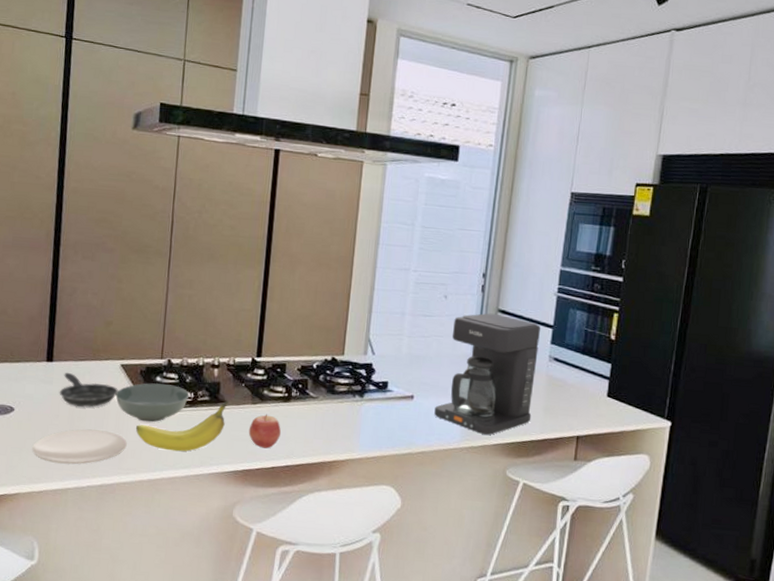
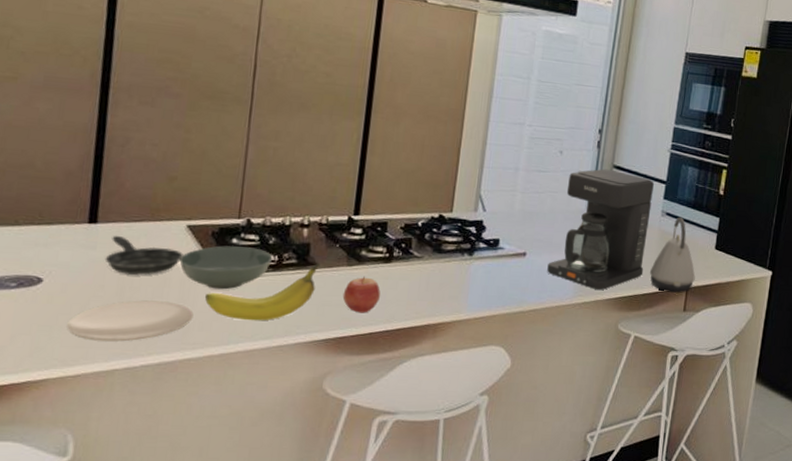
kettle: none [537,362,586,441] -> present [649,217,696,293]

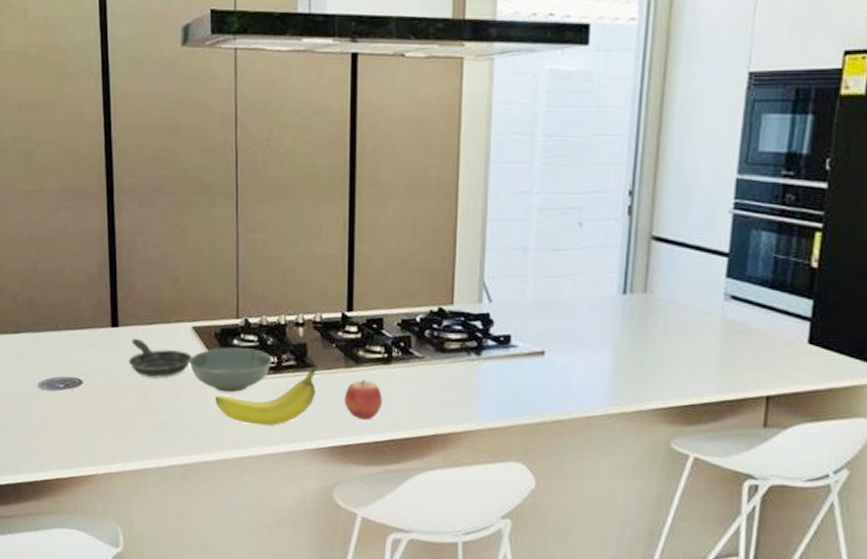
plate: present [67,300,194,342] -> none [106,402,207,442]
coffee maker: present [547,168,654,290] -> none [572,241,711,397]
kettle: present [649,217,696,293] -> none [710,300,780,403]

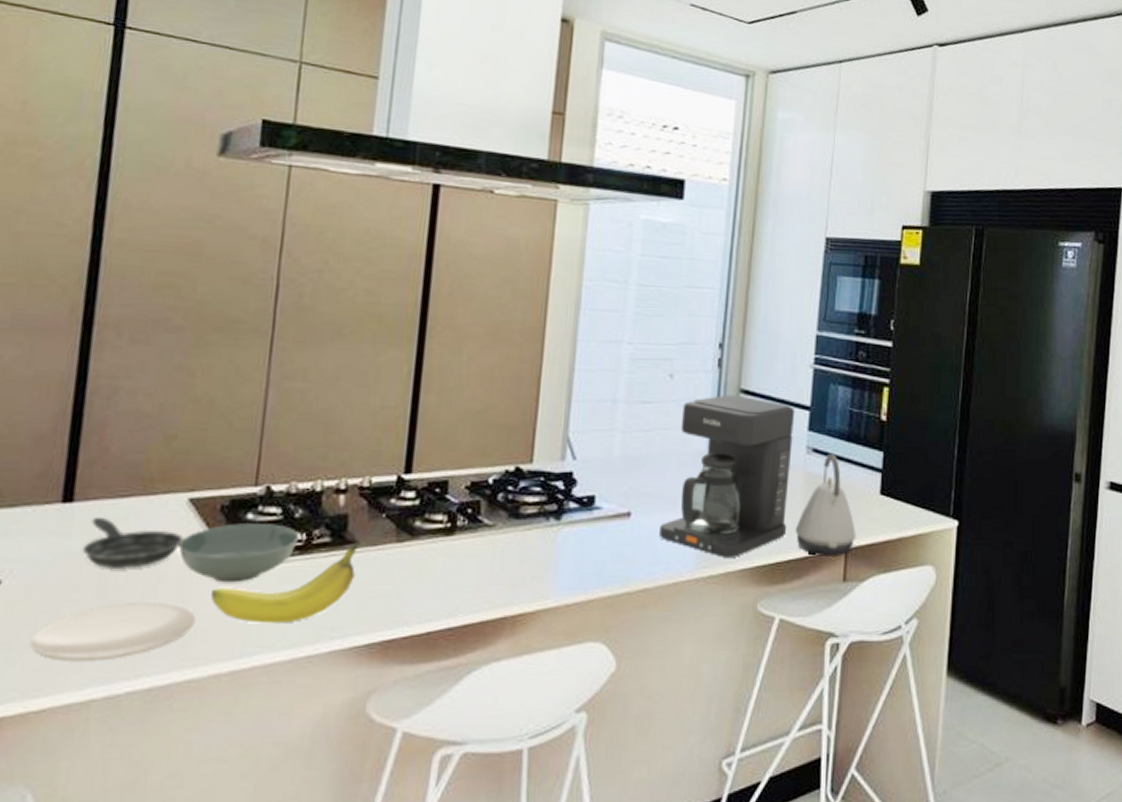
plate: none [106,402,207,442] -> present [30,603,196,662]
apple: present [344,379,383,420] -> none [391,555,442,606]
coffee maker: none [572,241,711,397] -> present [659,394,794,557]
kettle: none [710,300,780,403] -> present [794,453,856,557]

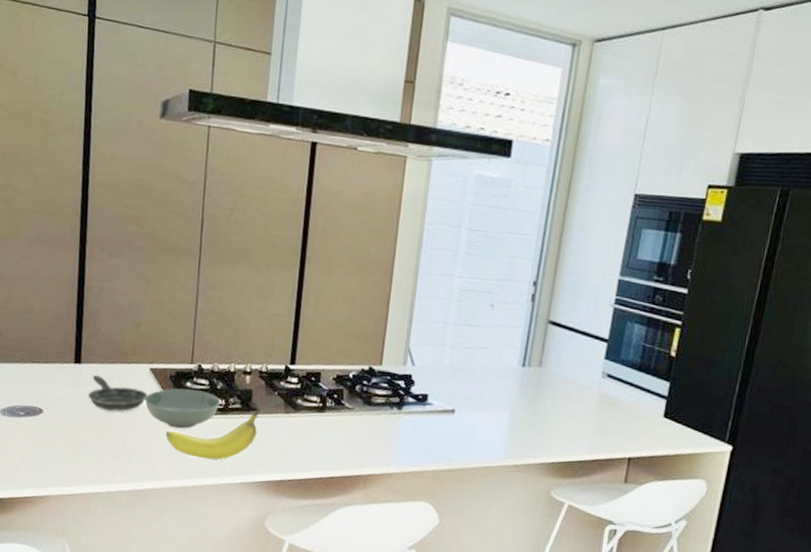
plate: present [30,603,196,662] -> none [62,433,157,469]
coffee maker: present [659,394,794,557] -> none [476,324,594,453]
kettle: present [794,453,856,557] -> none [586,379,640,463]

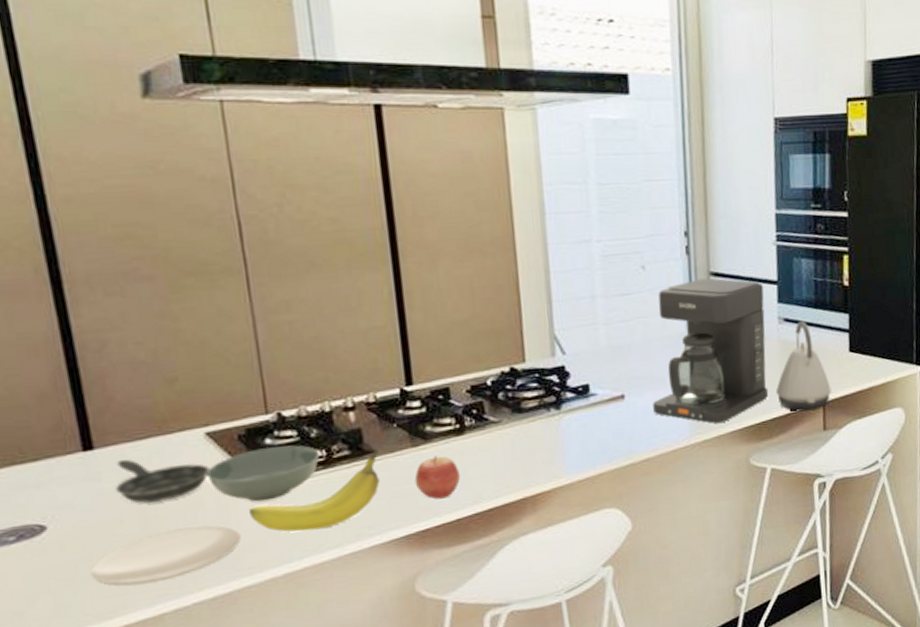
plate: none [62,433,157,469] -> present [90,525,241,587]
apple: none [281,424,316,460] -> present [414,455,461,499]
coffee maker: none [476,324,594,453] -> present [653,278,769,424]
kettle: none [586,379,640,463] -> present [775,320,831,412]

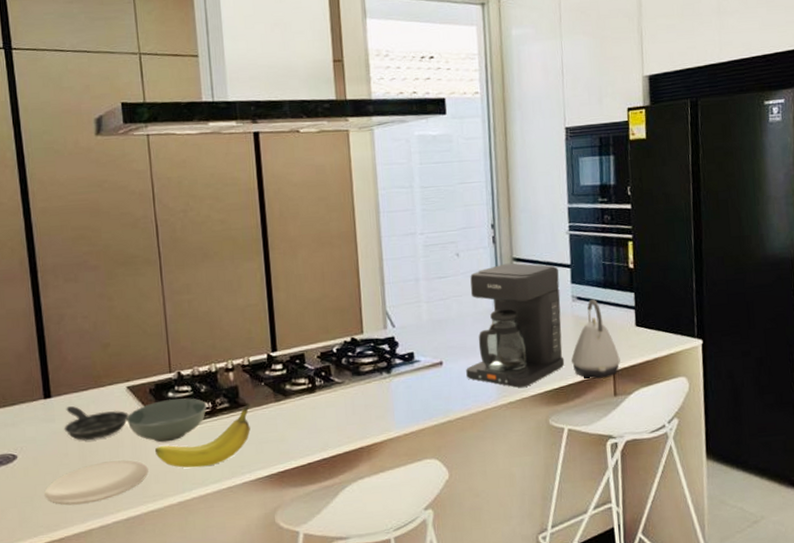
apple: present [414,455,461,499] -> none [276,409,312,446]

